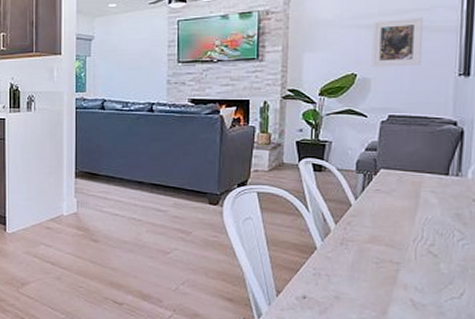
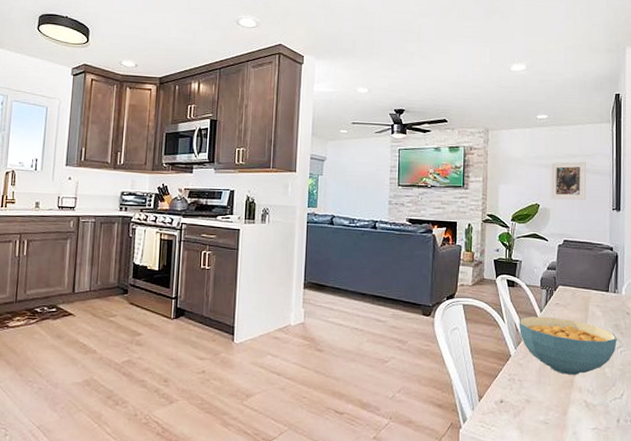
cereal bowl: none [327,204,458,271] -> present [518,316,617,375]

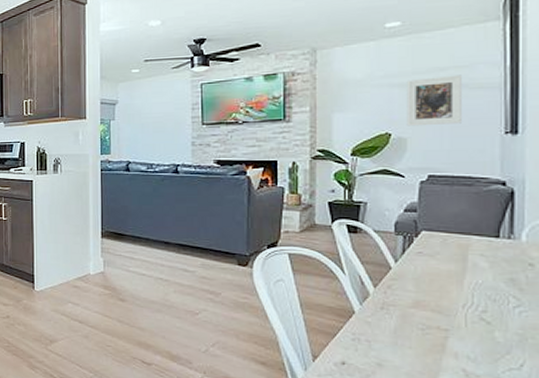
cereal bowl: present [518,316,617,375] -> none [364,267,513,338]

